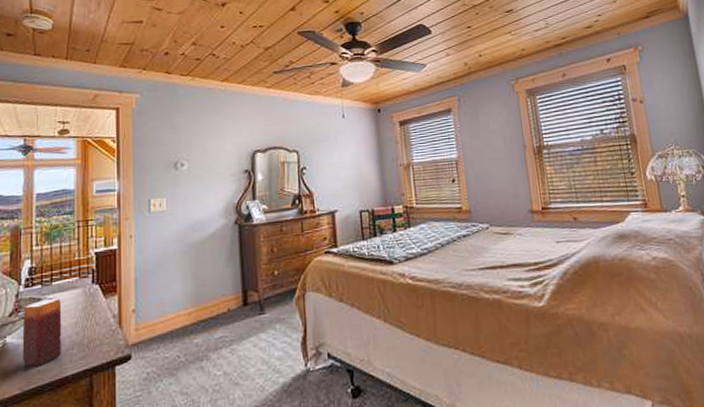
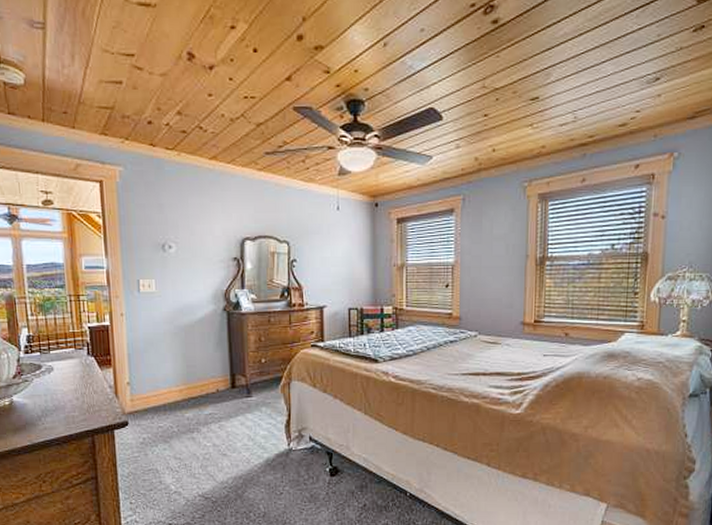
candle: present [22,299,62,367] -> none [26,366,65,423]

